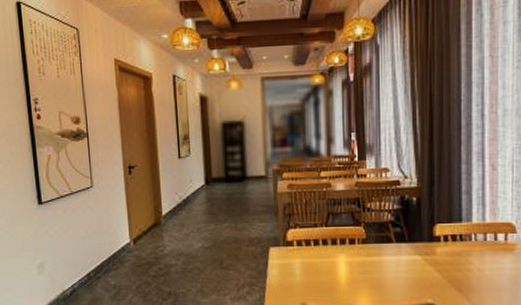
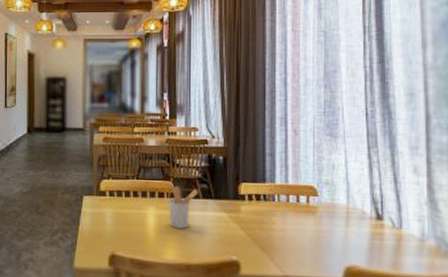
utensil holder: none [361,230,392,275] -> present [169,185,199,229]

